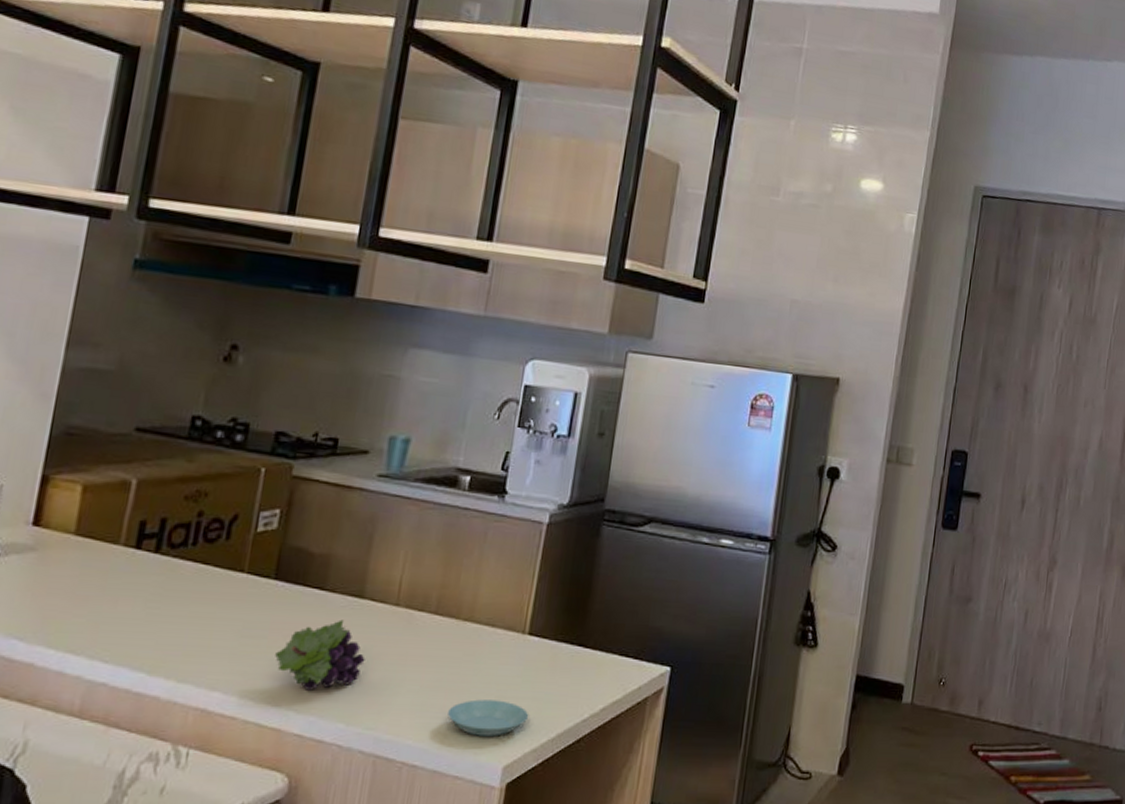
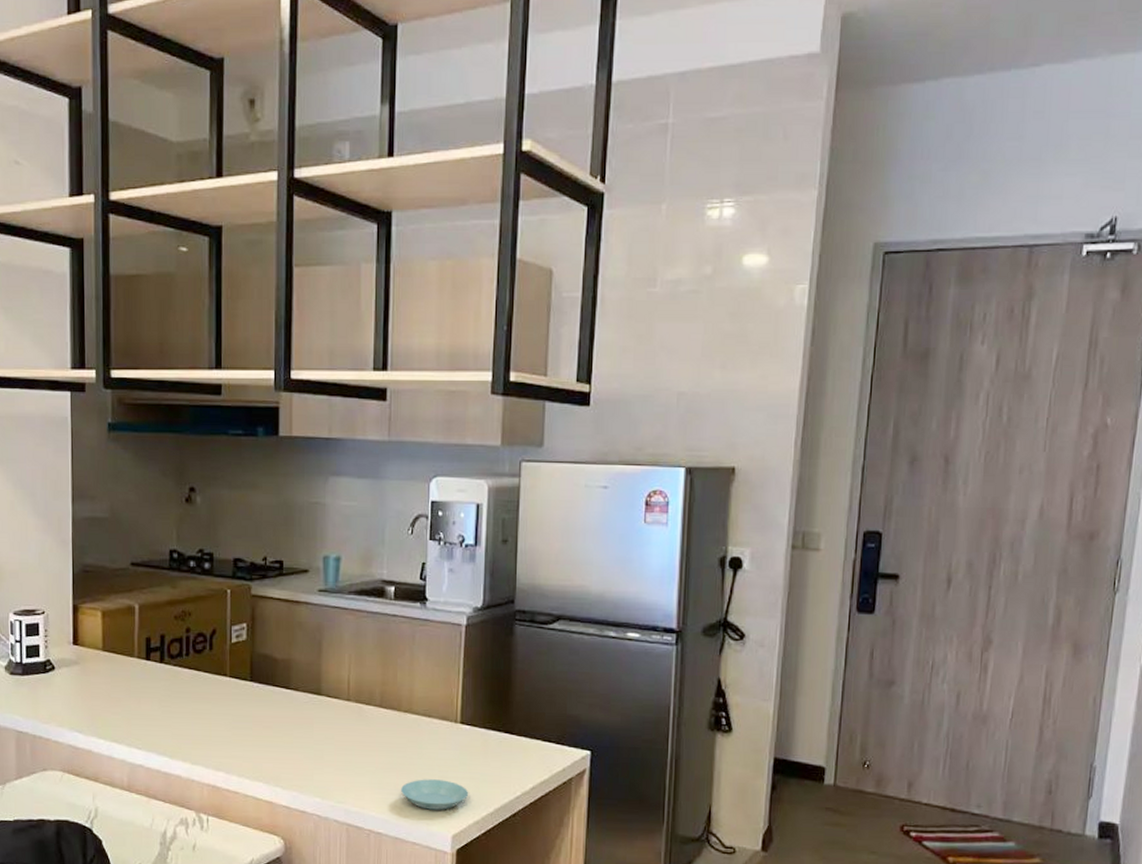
fruit: present [275,619,365,690] -> none [260,713,329,771]

